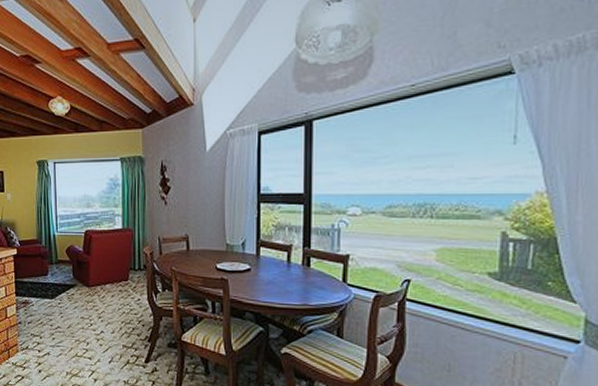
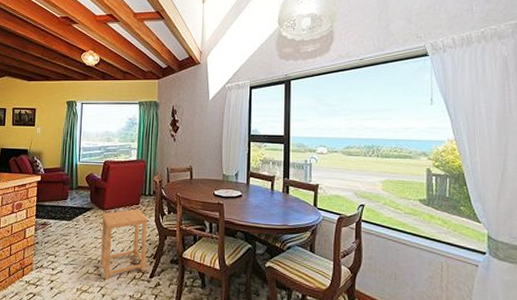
side table: none [87,285,141,364] -> present [101,209,148,280]

